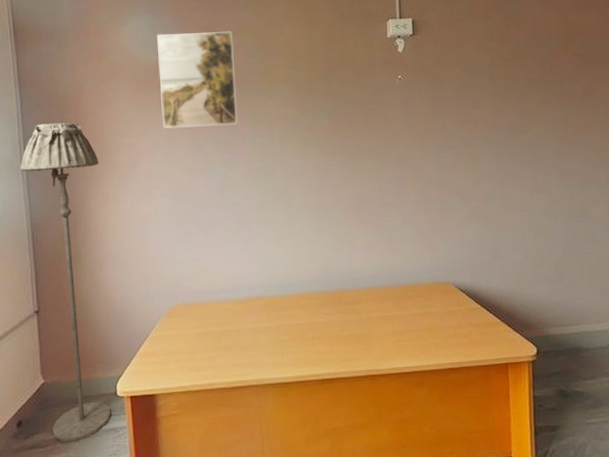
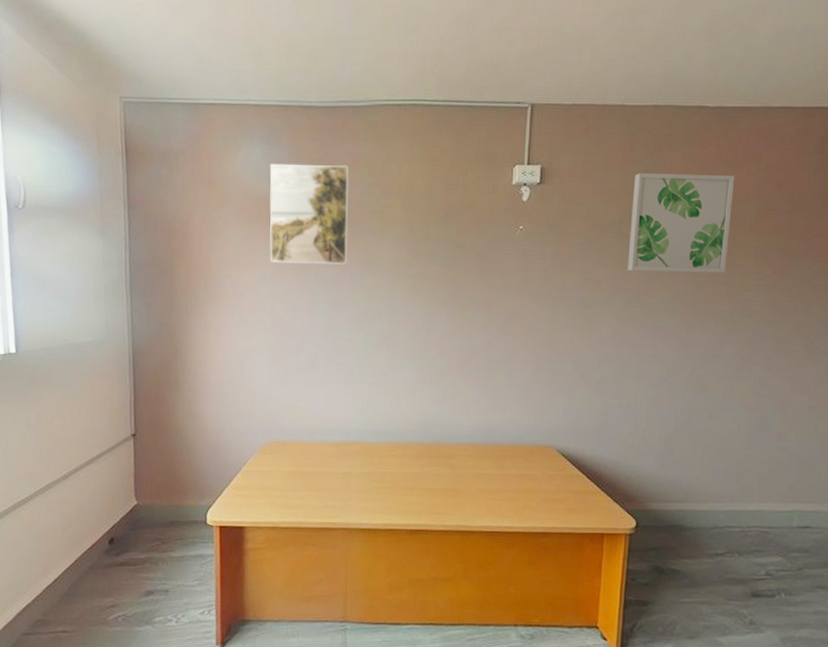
floor lamp: present [20,122,111,442] -> none [124,248,203,563]
wall art: none [498,15,590,109] -> present [628,173,735,273]

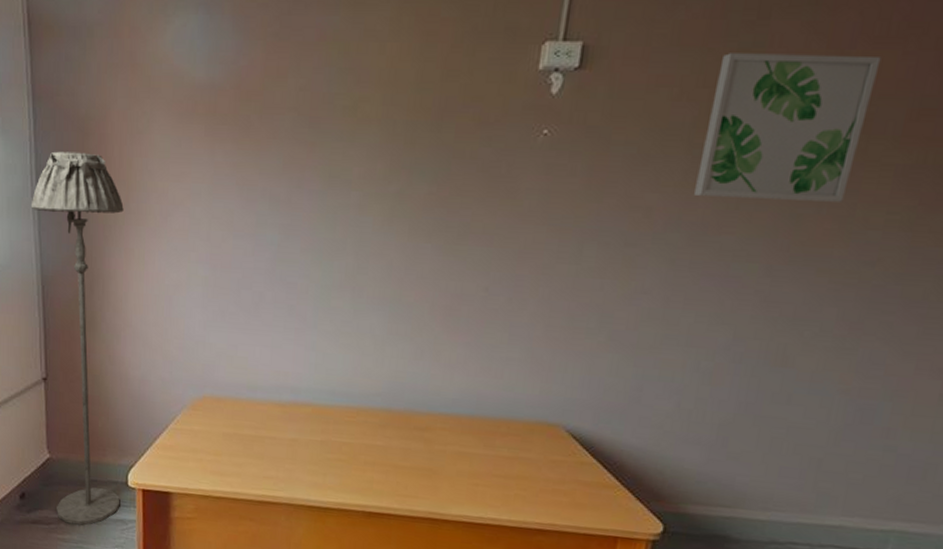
floor lamp: none [124,248,203,563] -> present [30,151,124,526]
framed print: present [269,163,350,265] -> none [206,40,312,178]

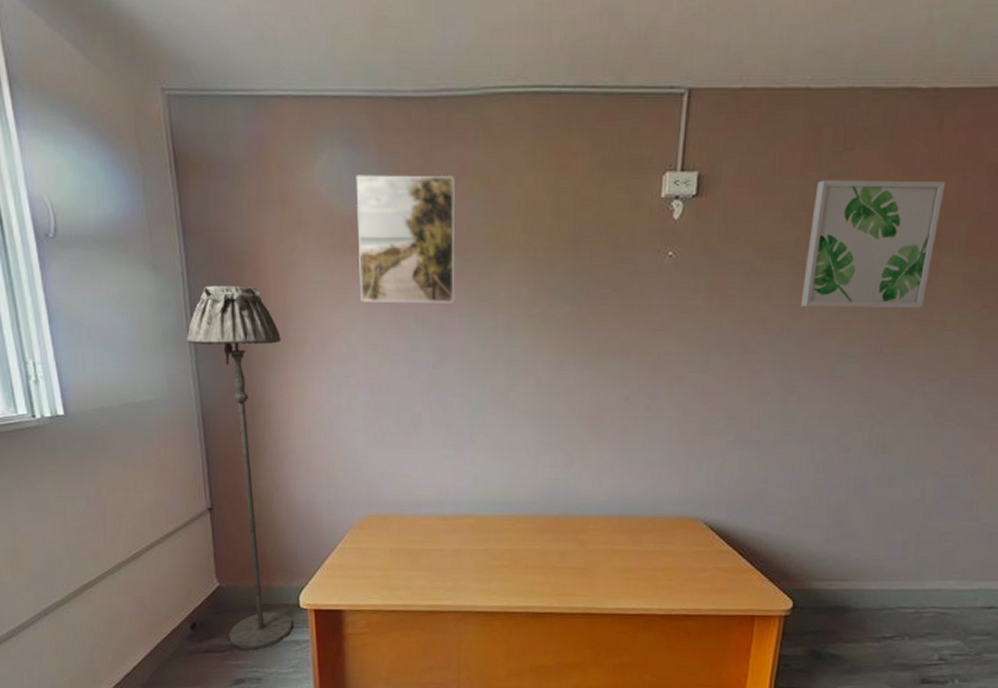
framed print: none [206,40,312,178] -> present [356,175,456,303]

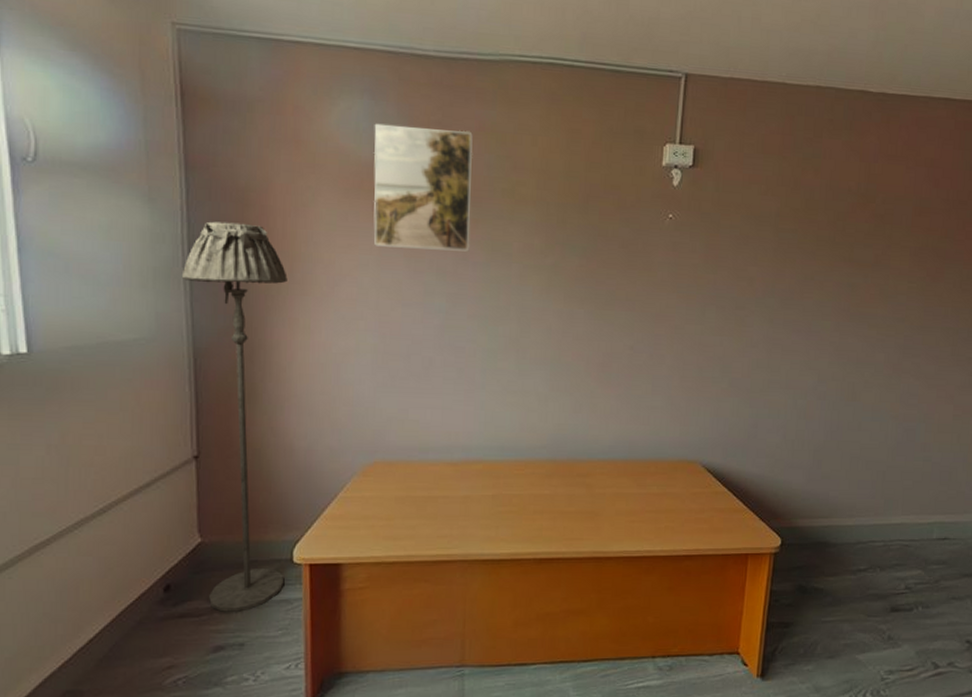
wall art: present [801,180,946,308] -> none [782,161,894,274]

